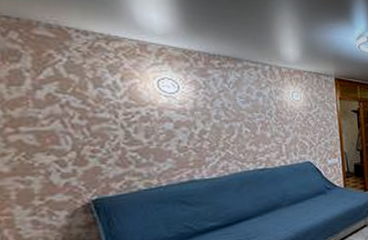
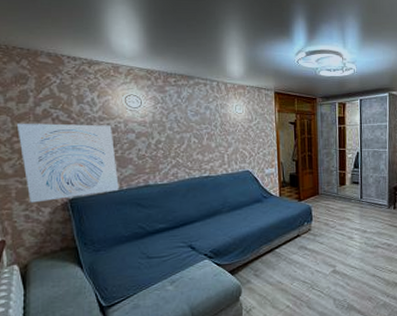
wall art: none [9,110,157,206] -> present [16,123,119,203]

